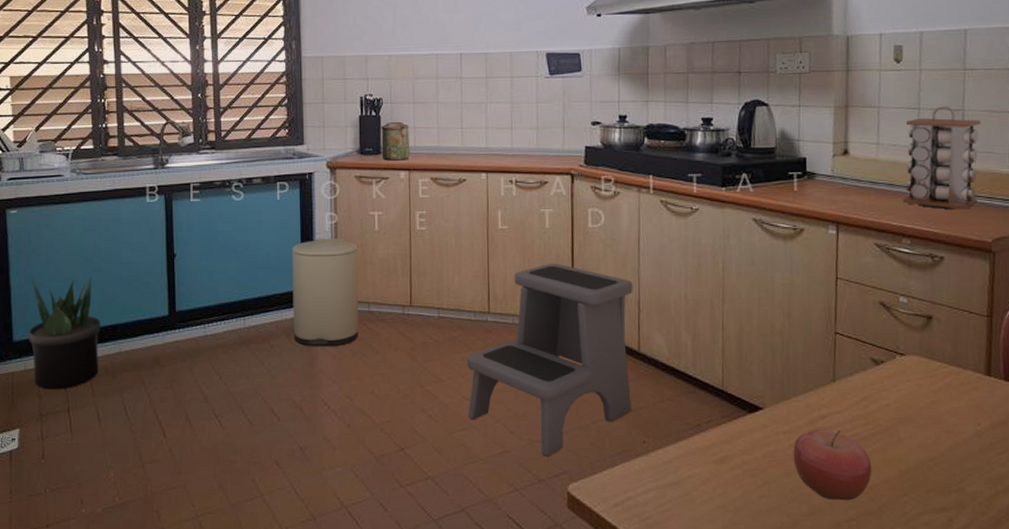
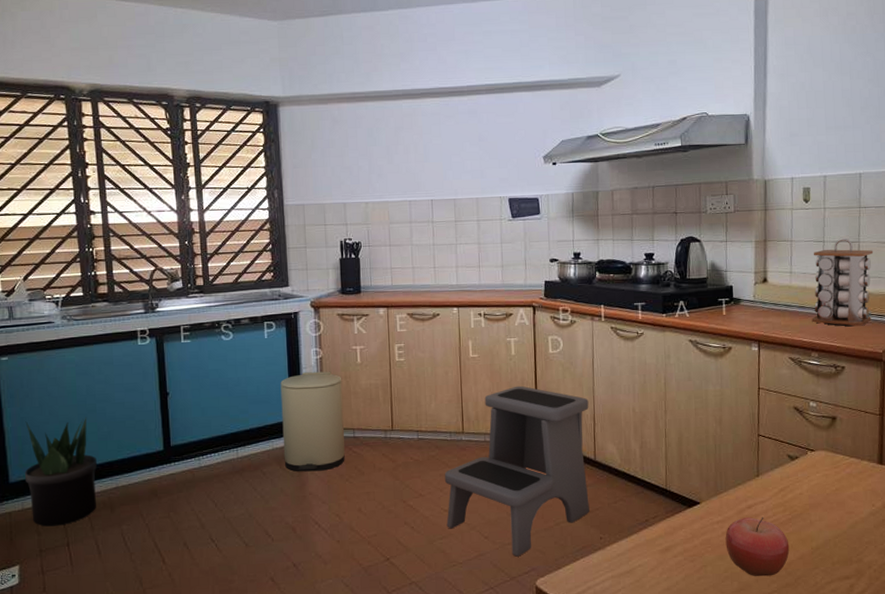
canister: present [381,121,411,161] -> none [360,263,388,299]

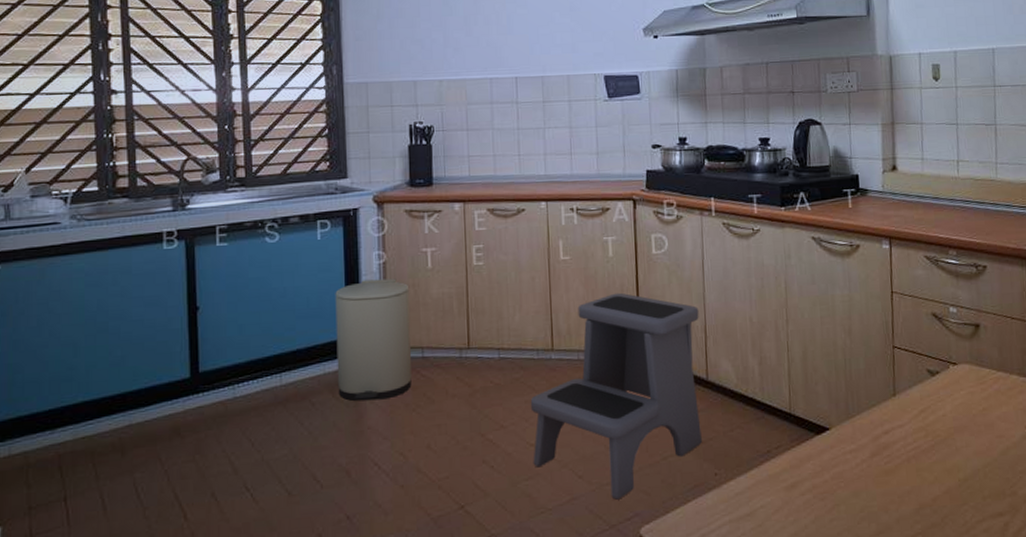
planter: present [24,417,98,527] -> none [14,338,107,477]
fruit: present [725,517,790,577] -> none [859,444,934,517]
spice rack: present [812,238,874,326] -> none [947,120,1012,220]

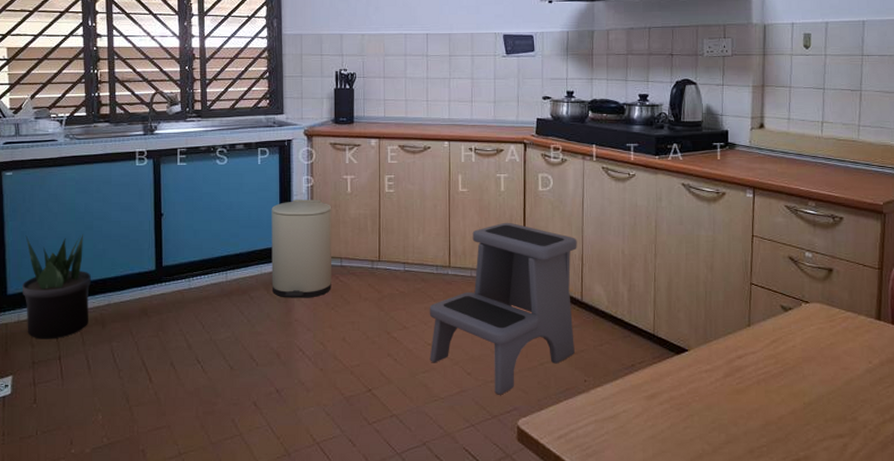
planter: none [14,338,107,477] -> present [22,234,92,339]

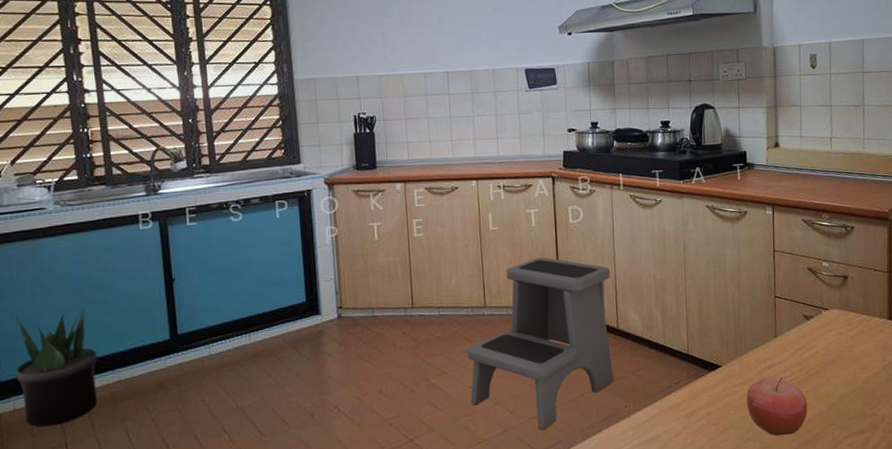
pedal bin: present [271,199,332,298] -> none [294,249,364,355]
fruit: none [713,368,781,430] -> present [746,377,808,436]

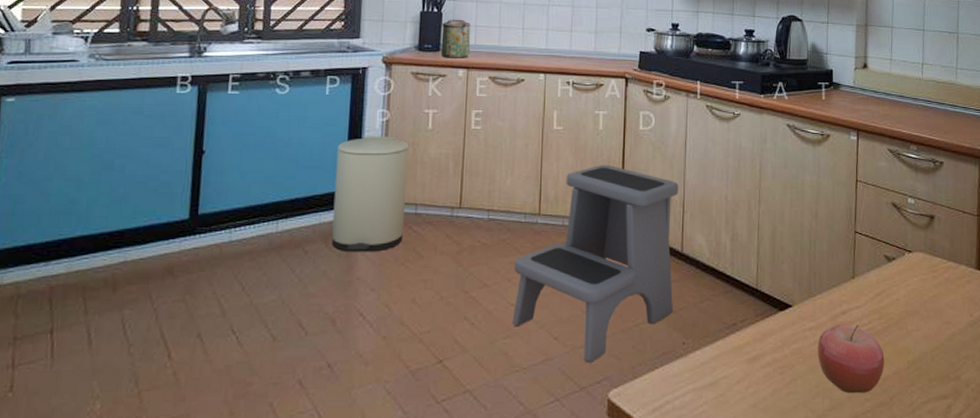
planter: present [15,308,98,427] -> none [10,174,106,308]
pedal bin: none [294,249,364,355] -> present [331,136,409,252]
canister: none [375,137,405,174] -> present [440,19,471,58]

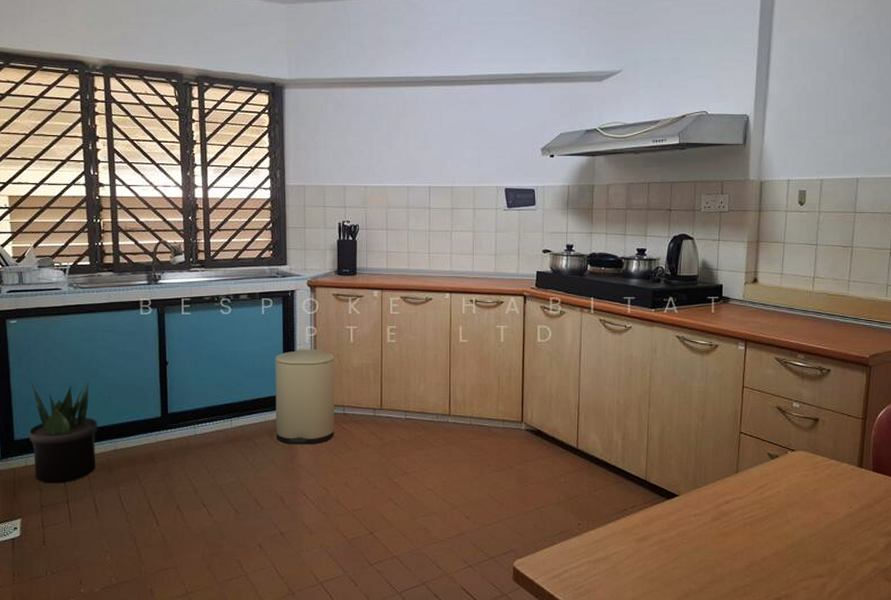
planter: none [10,174,106,308] -> present [28,381,98,484]
canister: present [440,19,471,58] -> none [357,246,383,281]
step stool: present [512,164,679,363] -> none [429,372,574,537]
fruit: present [817,324,885,394] -> none [701,512,765,570]

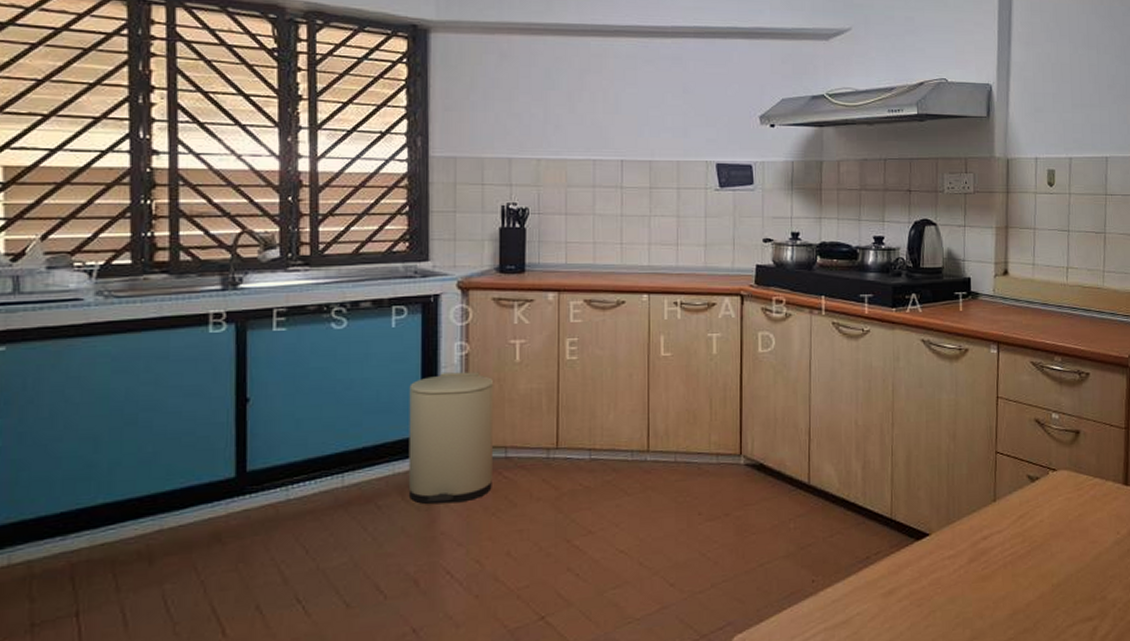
planter: present [28,381,98,484] -> none [16,432,134,590]

